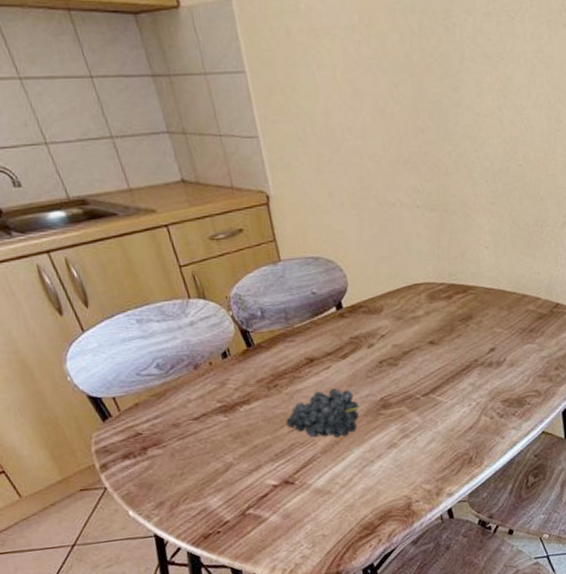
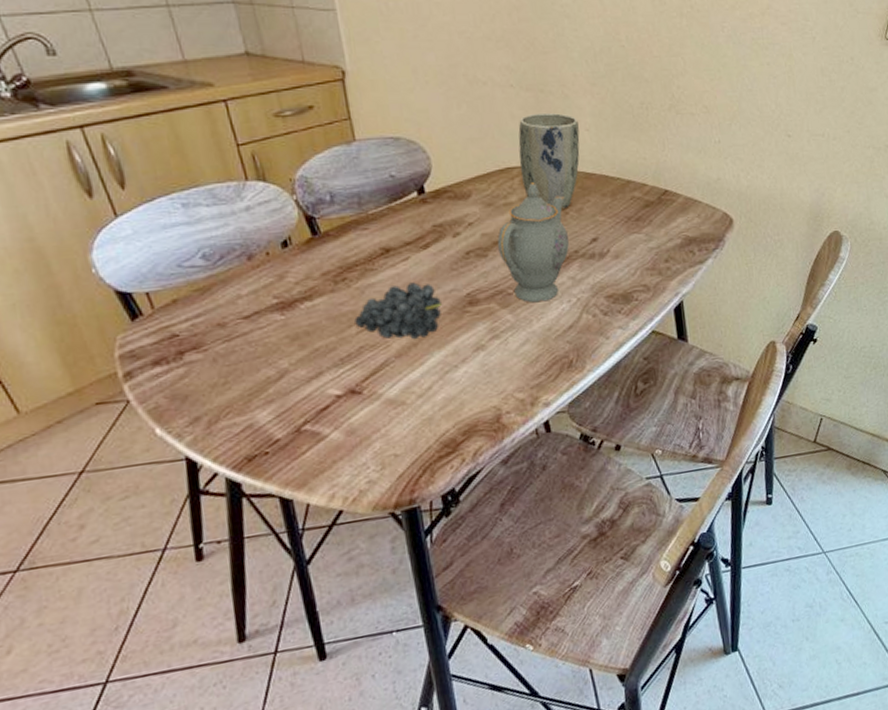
teapot: none [406,297,470,407] -> present [497,182,570,303]
plant pot: none [424,231,480,323] -> present [518,112,580,210]

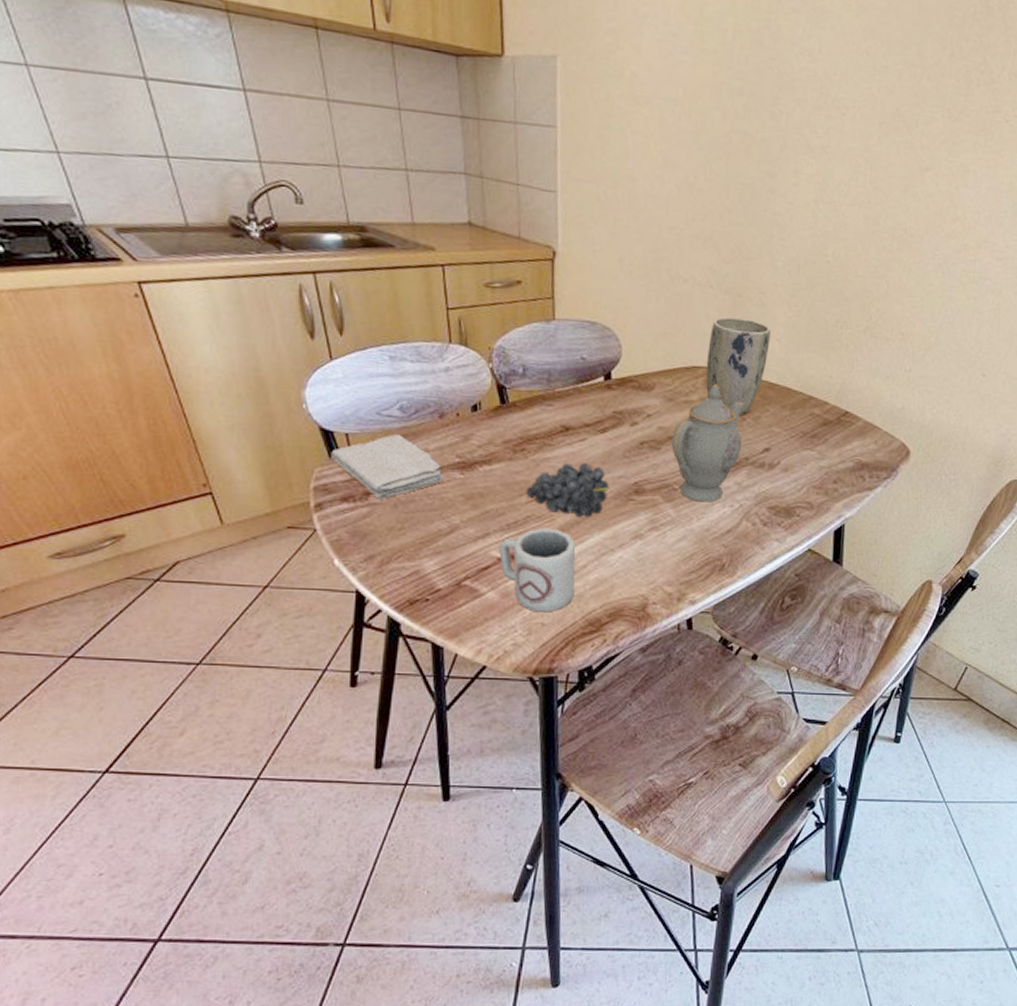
washcloth: none [132,285,264,357] -> present [331,434,445,500]
cup: none [335,355,424,444] -> present [499,527,576,613]

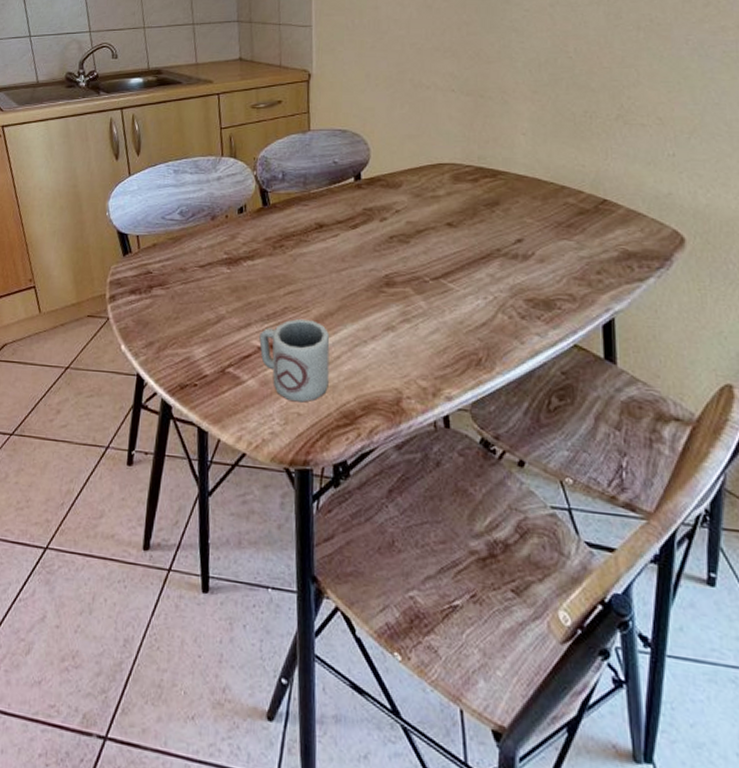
washcloth: present [331,434,445,500] -> none [124,235,214,292]
fruit: present [526,463,610,518] -> none [284,257,362,310]
teapot: present [671,384,745,503] -> none [420,179,493,295]
plant pot: present [705,316,771,416] -> none [451,116,515,208]

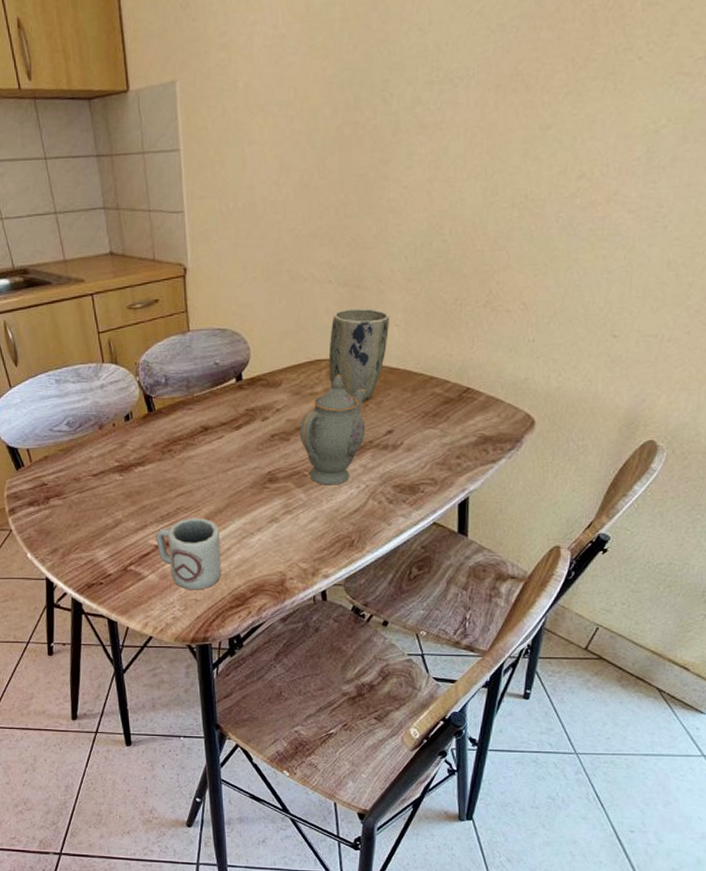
teapot: none [420,179,493,295] -> present [299,375,367,486]
plant pot: none [451,116,515,208] -> present [328,308,389,402]

